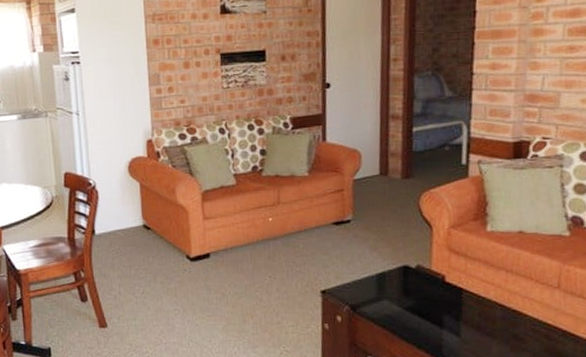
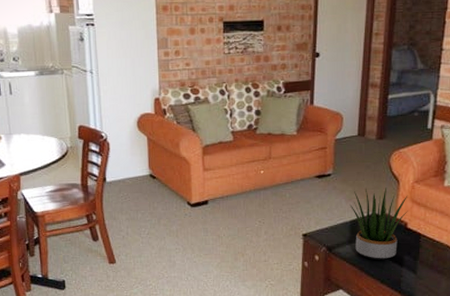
potted plant: none [374,234,445,321] -> present [349,187,408,260]

